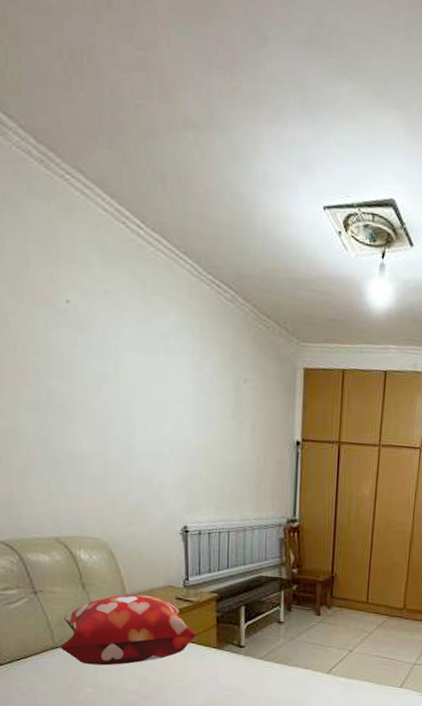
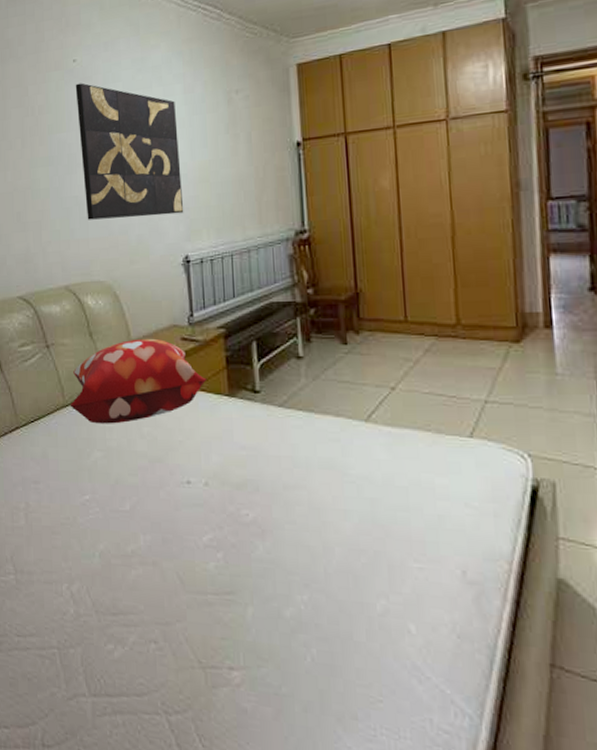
wall art: none [68,328,185,487] -> present [75,83,184,220]

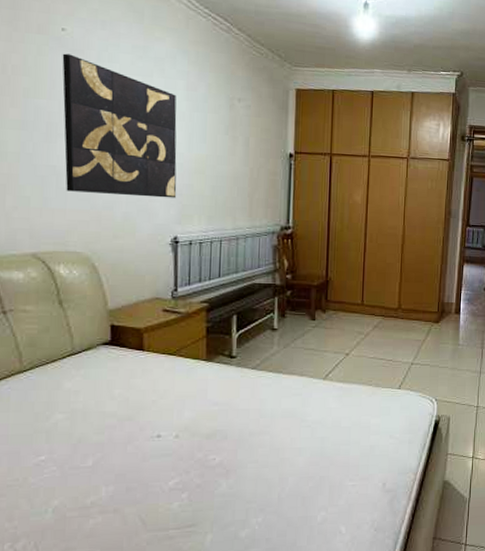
decorative pillow: present [70,338,207,424] -> none [28,308,186,388]

